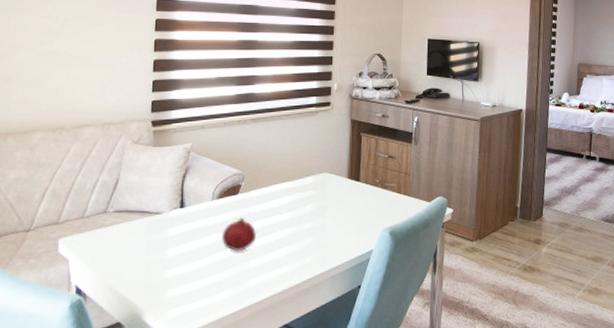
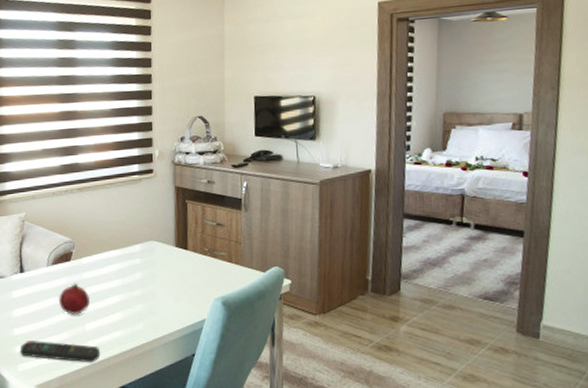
remote control: none [172,282,263,303] -> present [20,341,100,363]

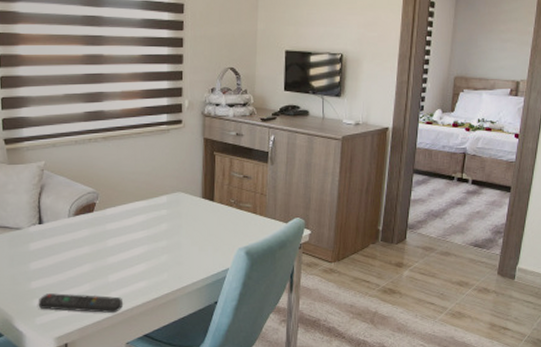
fruit: present [59,283,91,314] -> none [81,234,114,266]

